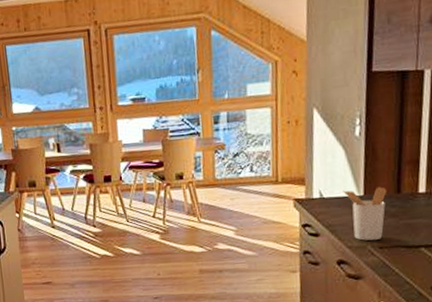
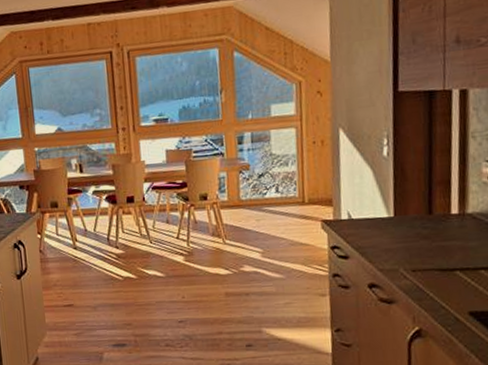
utensil holder: present [343,186,387,241] -> none [372,208,419,263]

